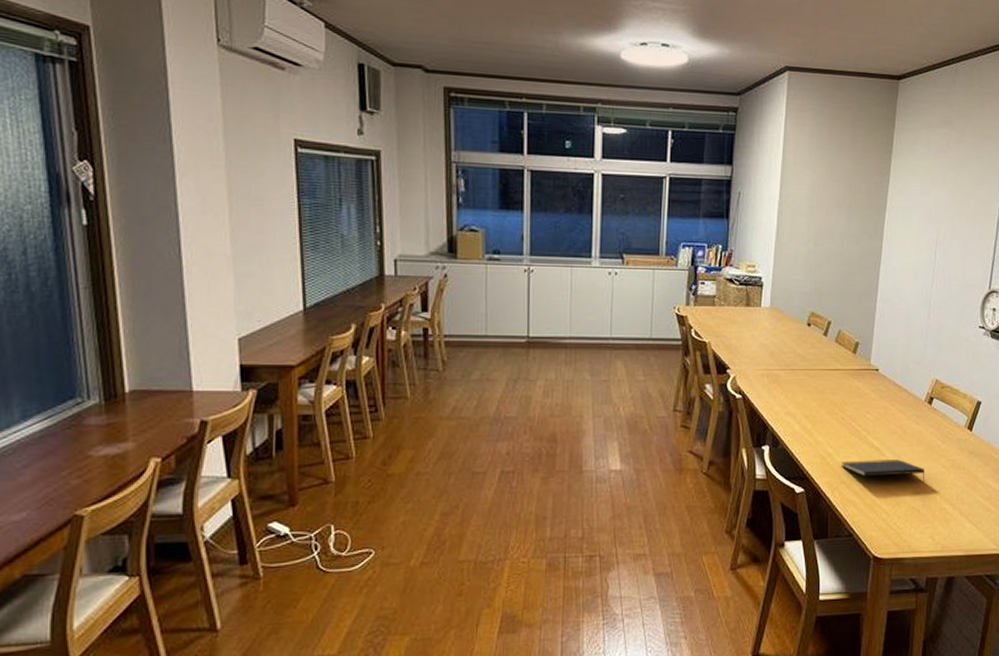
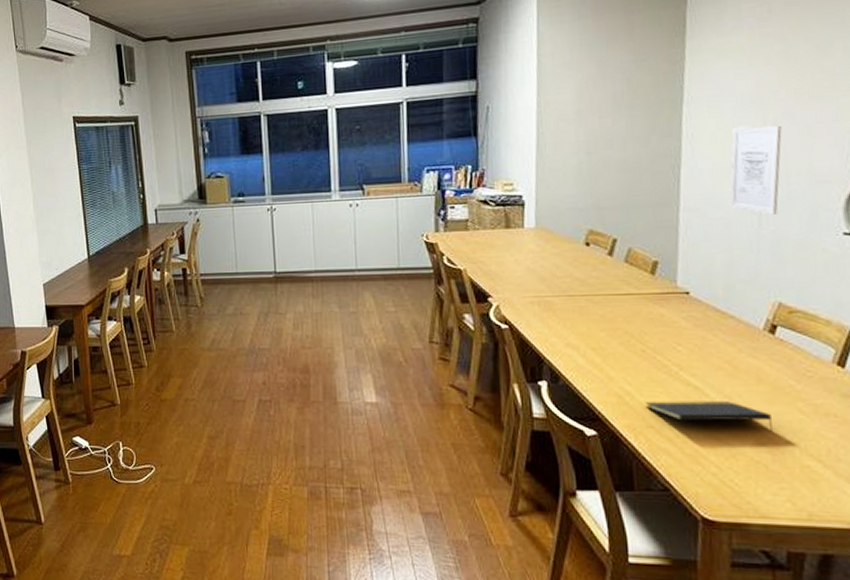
wall art: none [911,235,948,309] -> present [729,125,782,215]

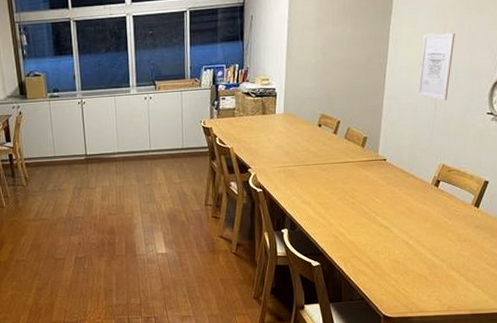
notepad: present [645,401,772,430] -> none [352,235,431,253]

